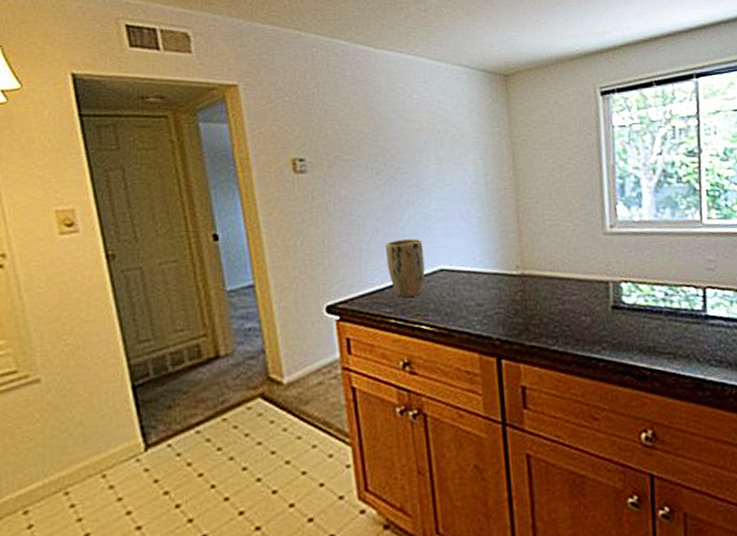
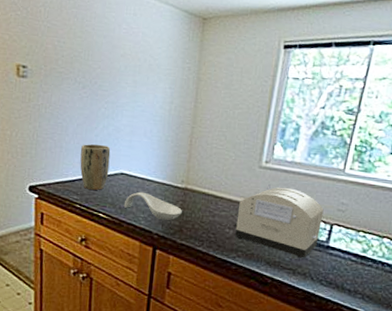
spoon rest: none [450,288,524,321] -> present [123,191,182,221]
toaster: none [589,251,693,337] -> present [234,183,324,258]

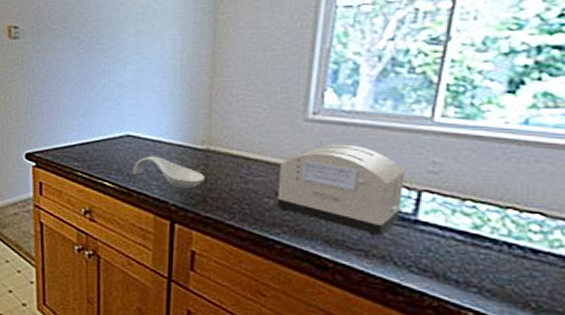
plant pot: present [80,144,111,190] -> none [79,104,114,155]

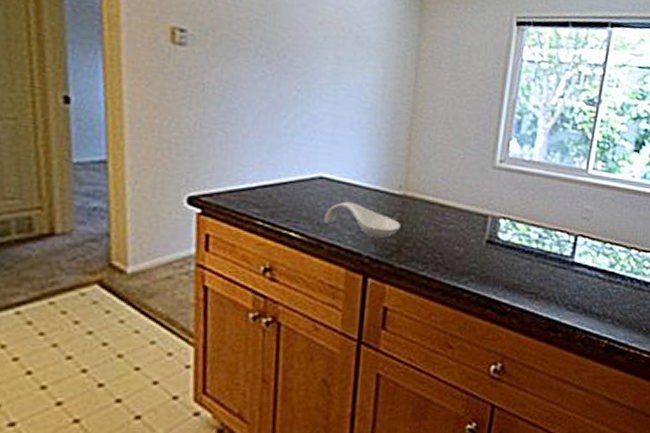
toaster: present [274,140,405,236] -> none [464,187,567,279]

